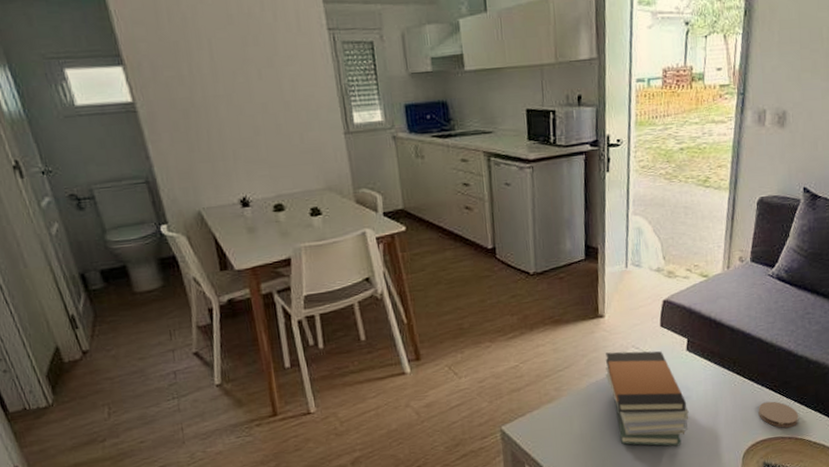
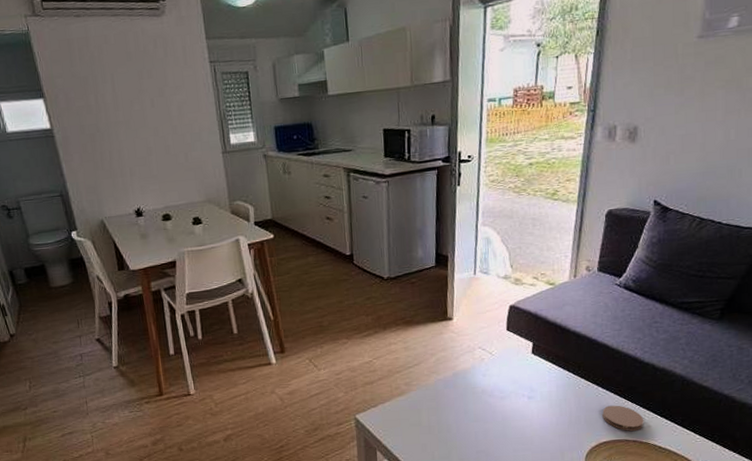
book stack: present [605,351,689,446] -> none [452,352,533,443]

